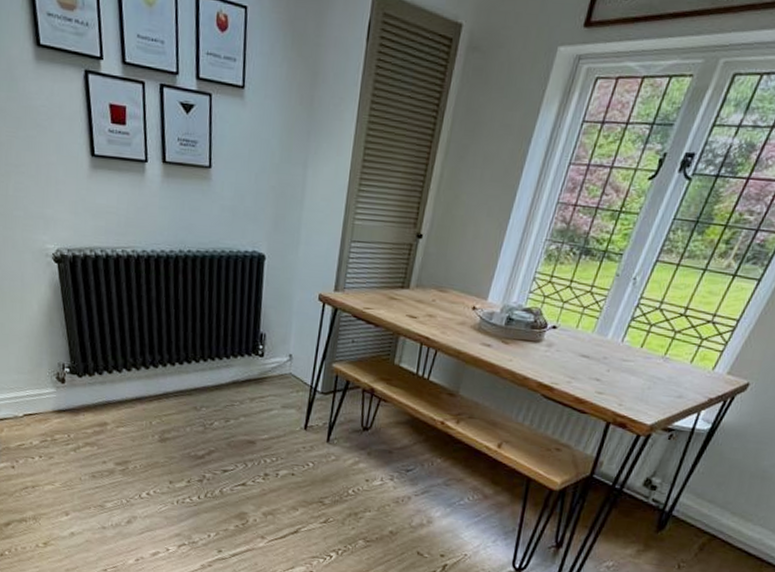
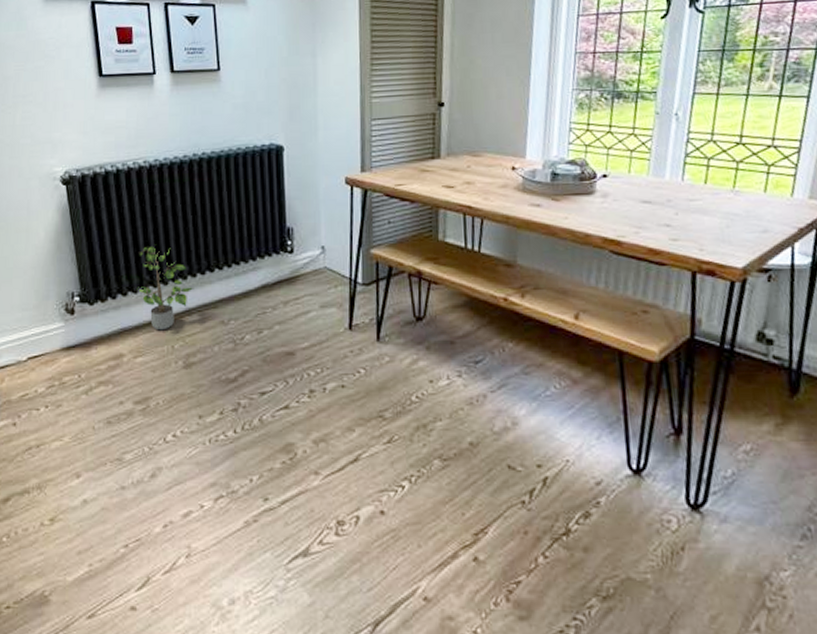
potted plant: none [121,331,173,408] -> present [137,244,194,331]

